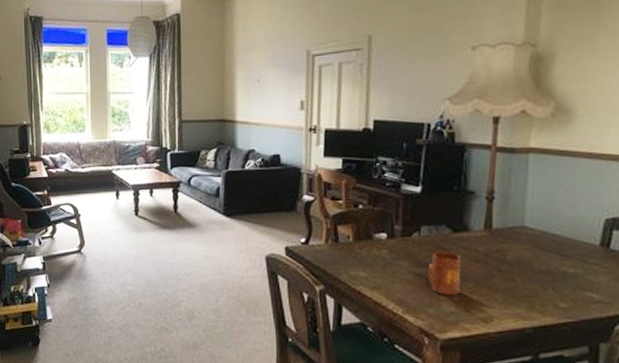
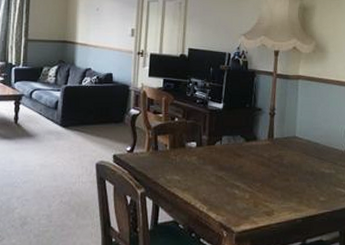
mug: present [428,251,461,296] -> none [227,157,251,195]

